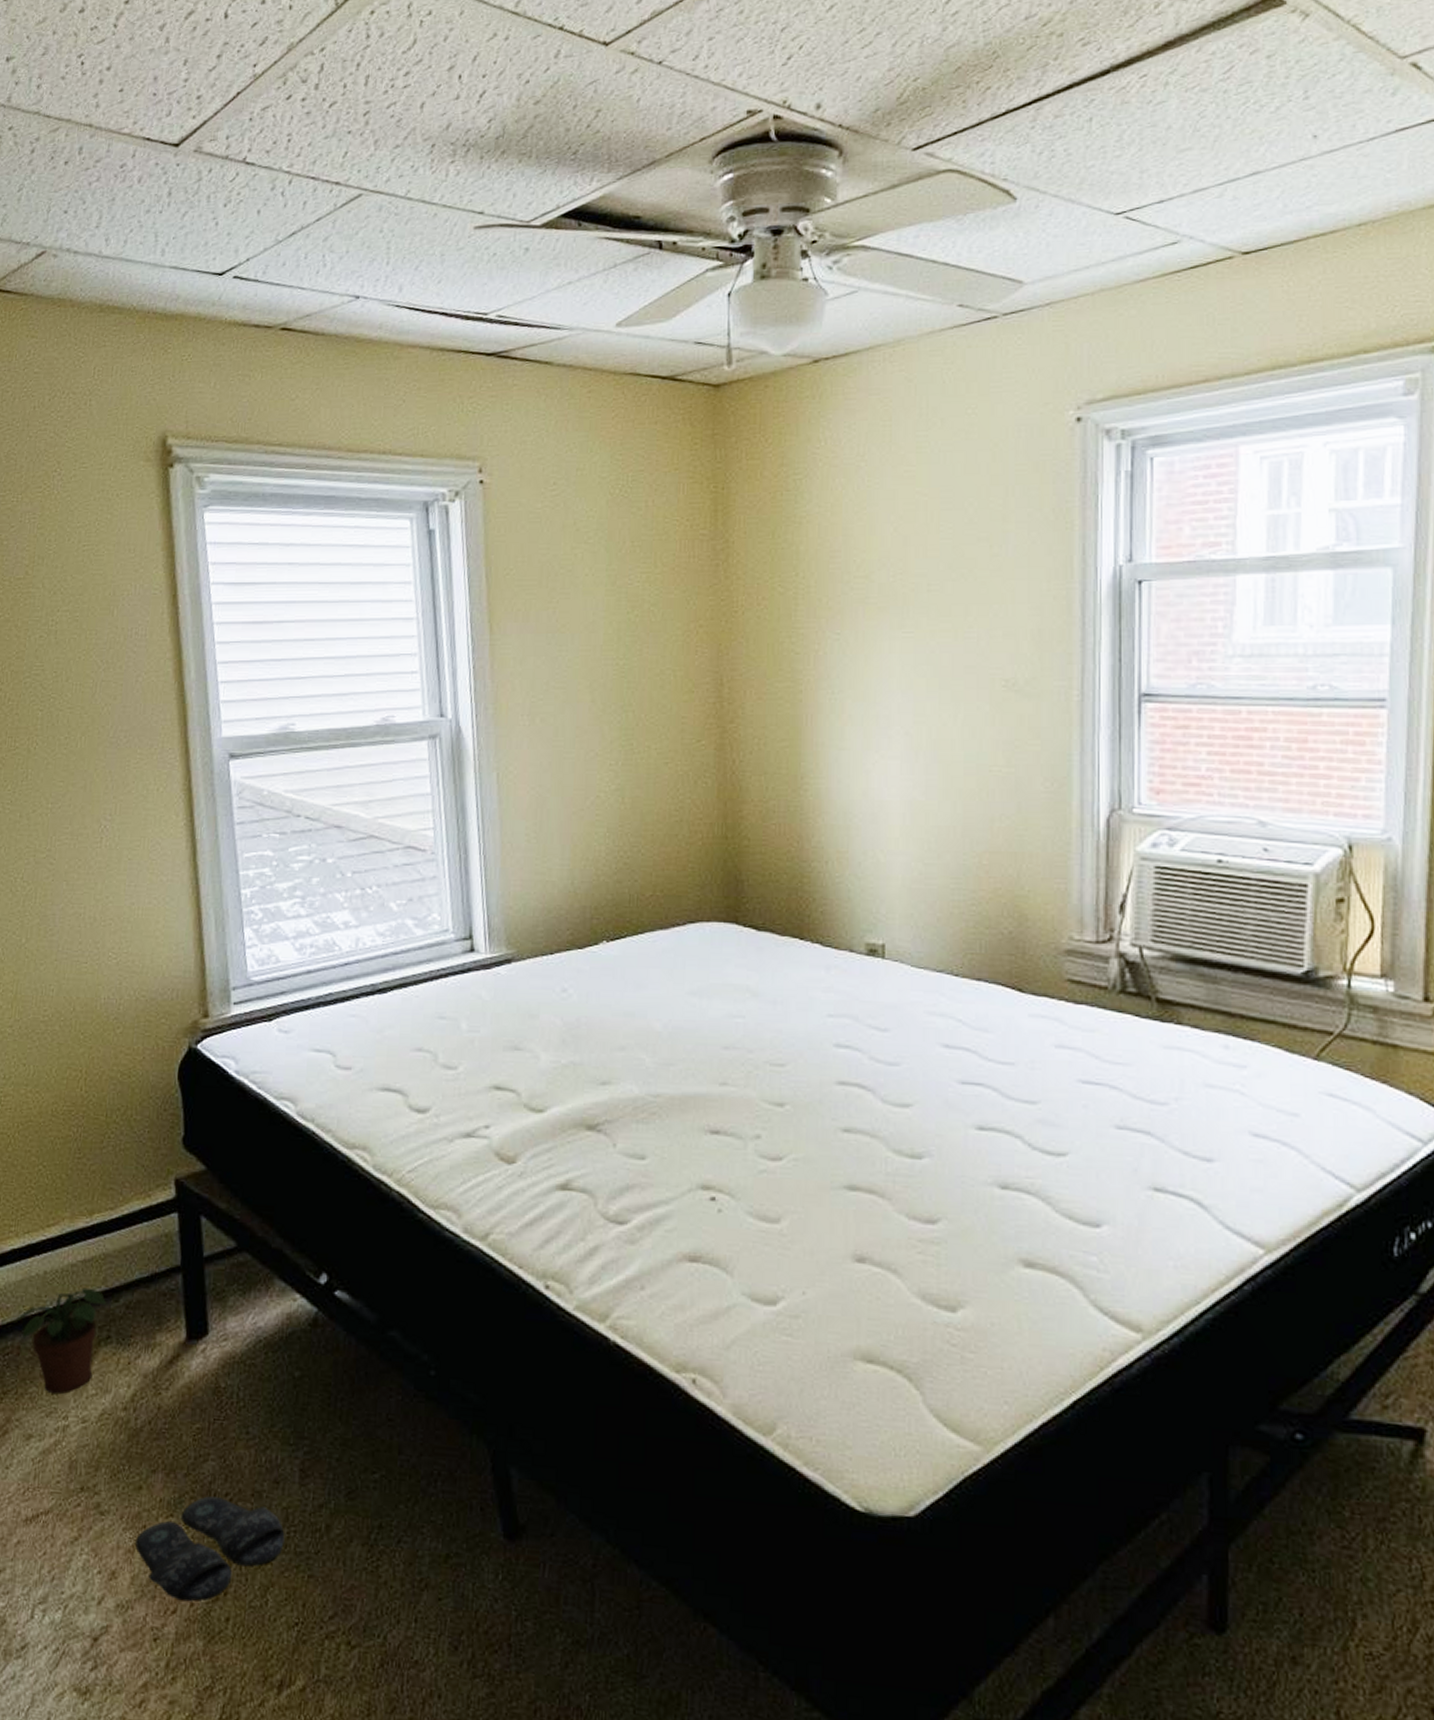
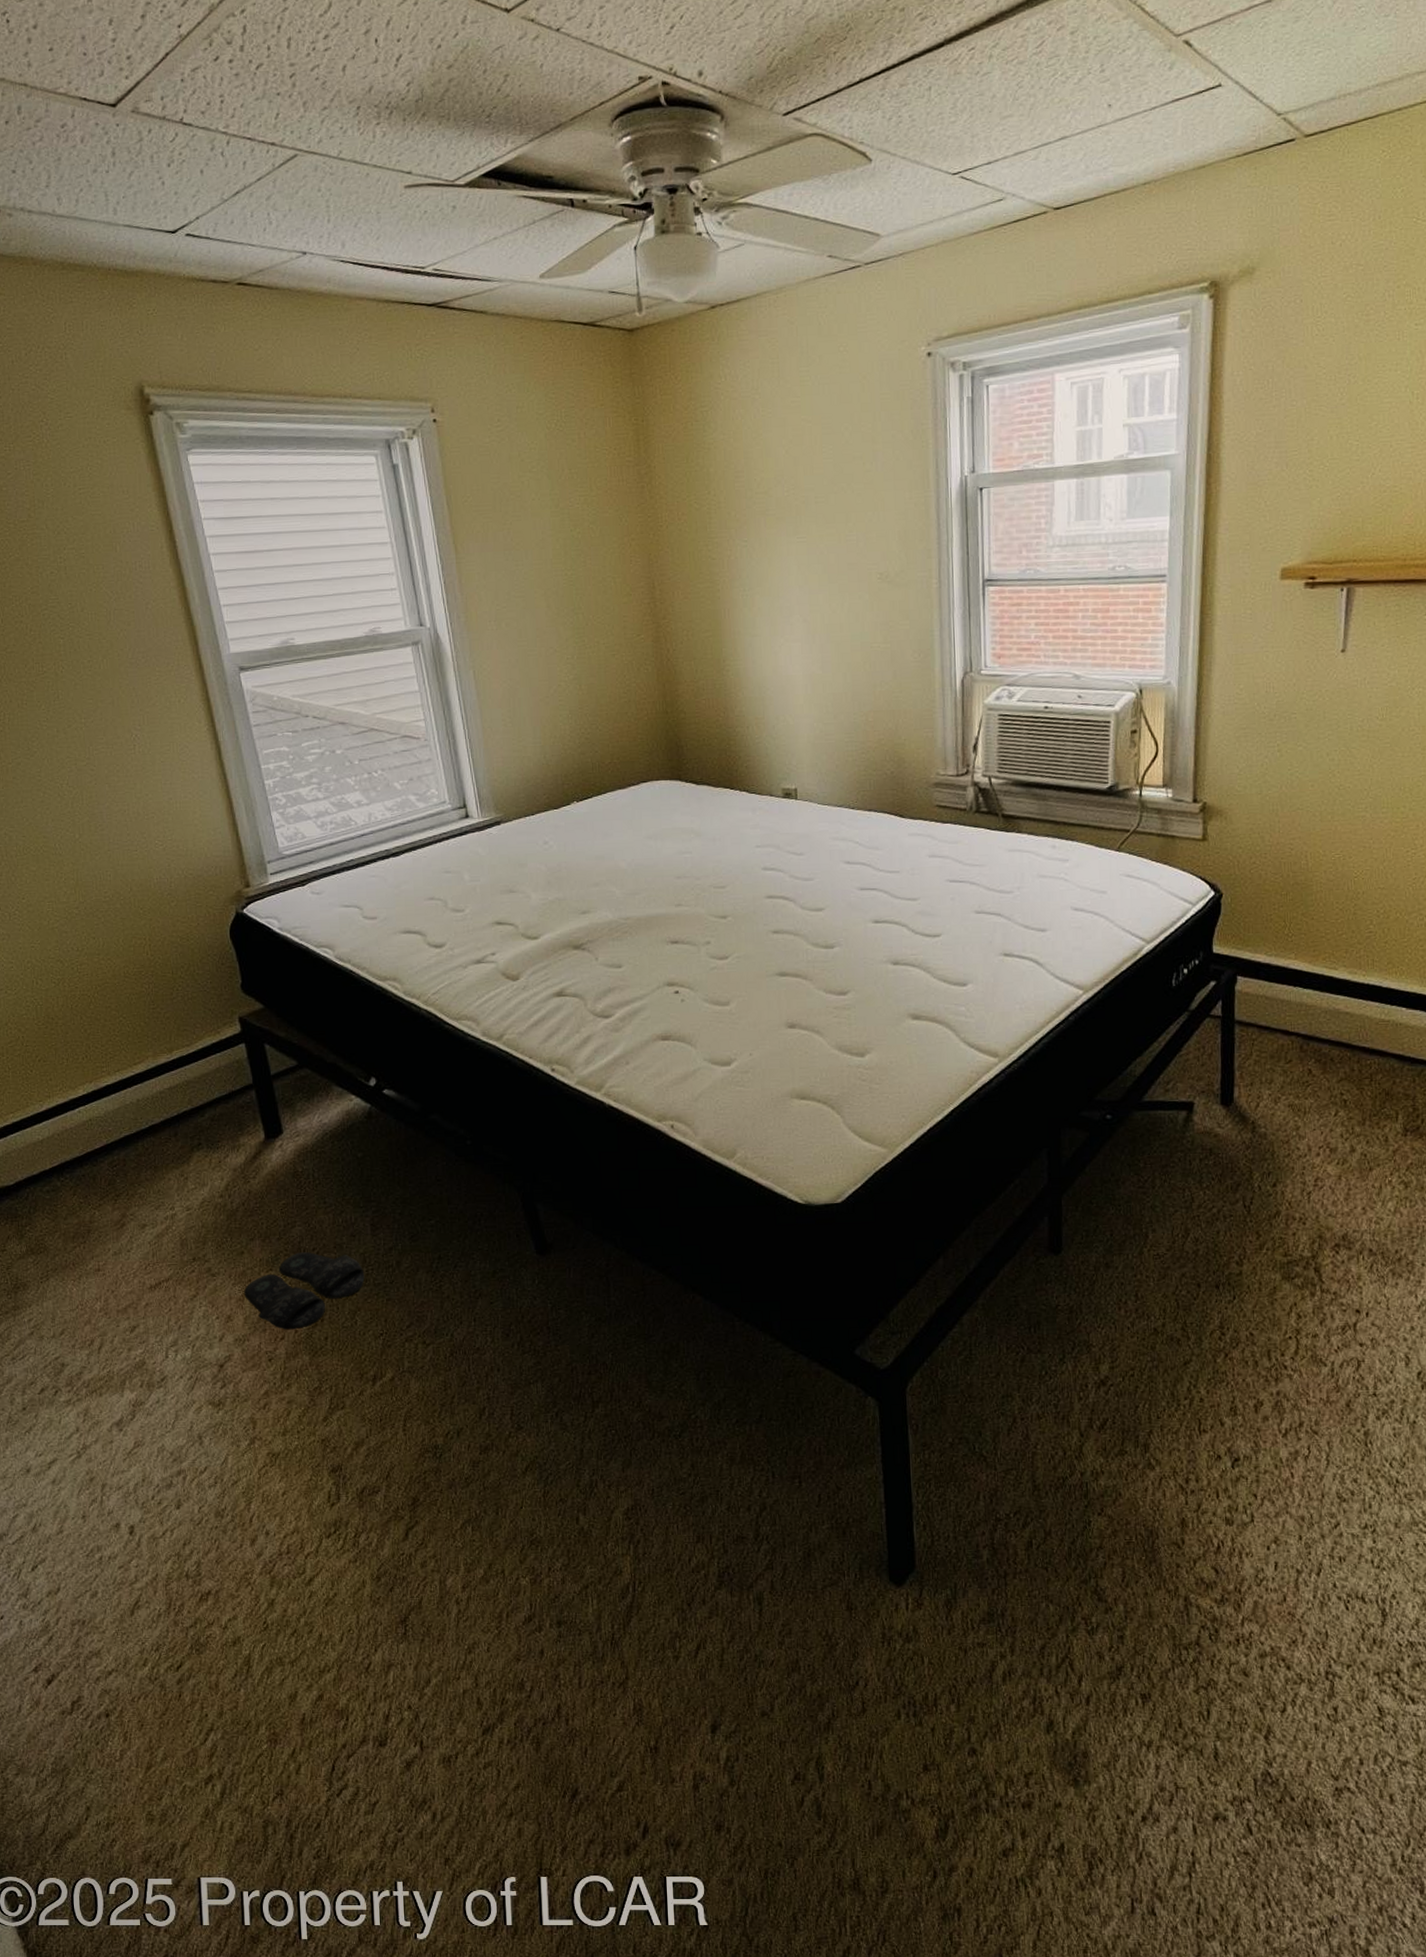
potted plant: present [13,1287,107,1394] -> none [116,1108,195,1191]

